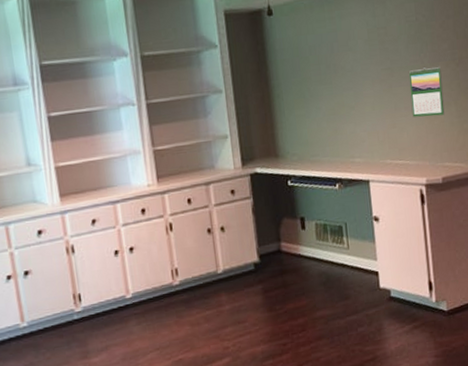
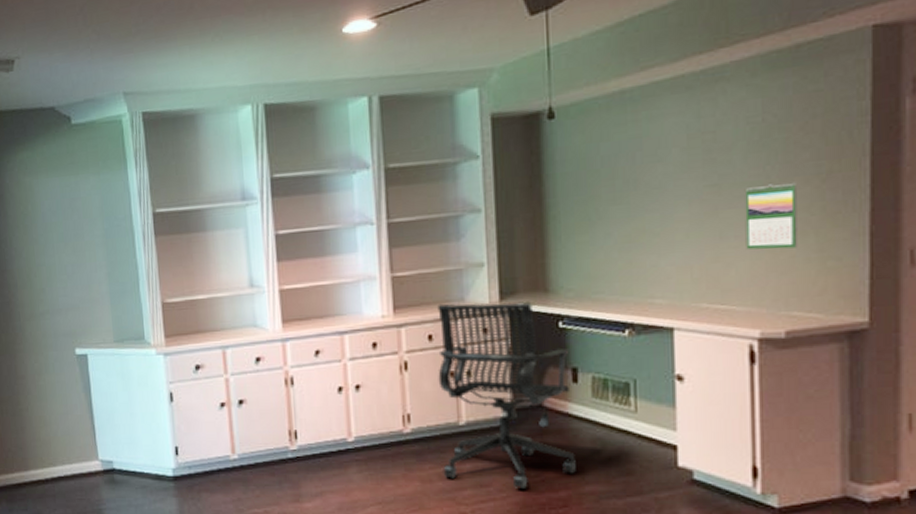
office chair: none [193,166,309,322] -> present [437,302,576,490]

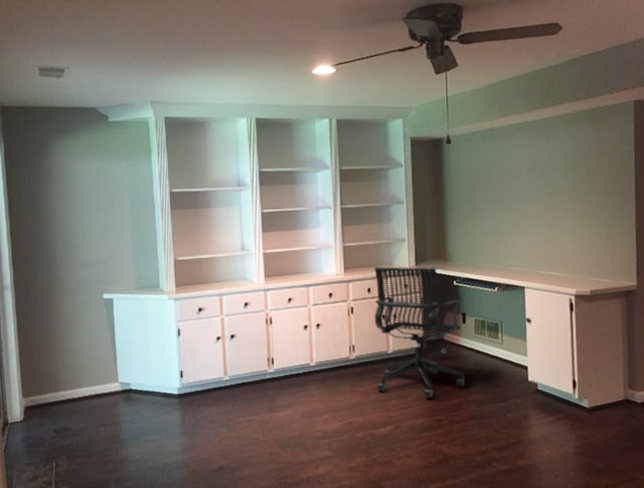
calendar: present [744,182,798,250] -> none [565,194,596,237]

